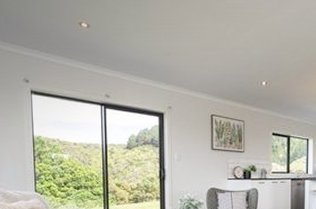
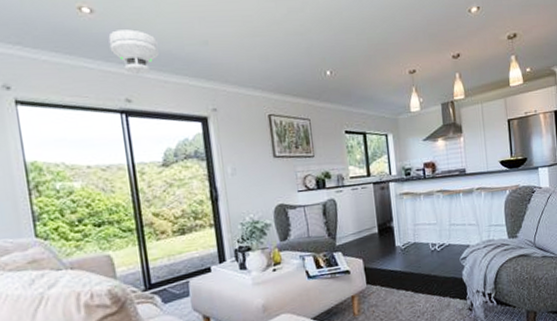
smoke detector: none [98,41,133,76] -> present [108,29,159,75]

